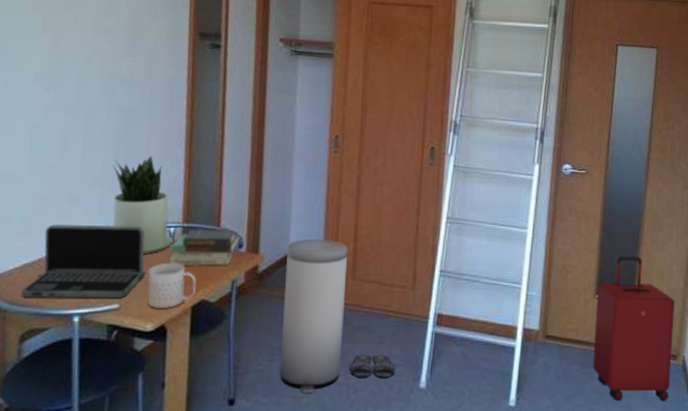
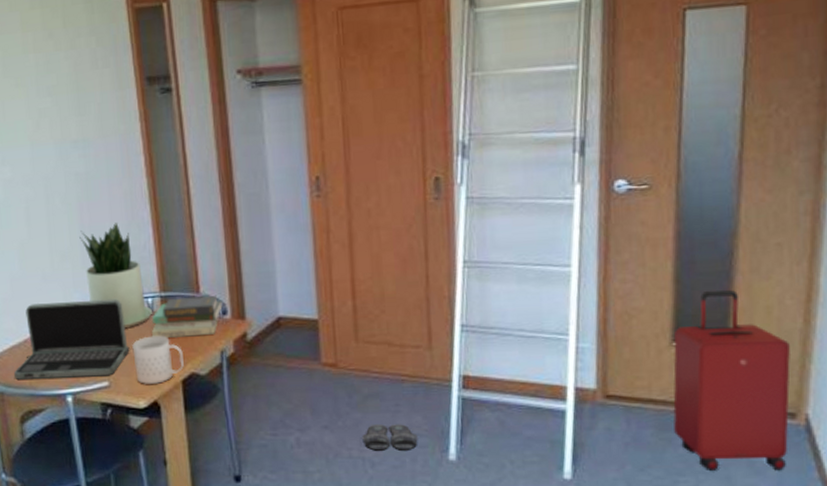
pedal bin: present [279,238,348,393] -> none [276,298,353,469]

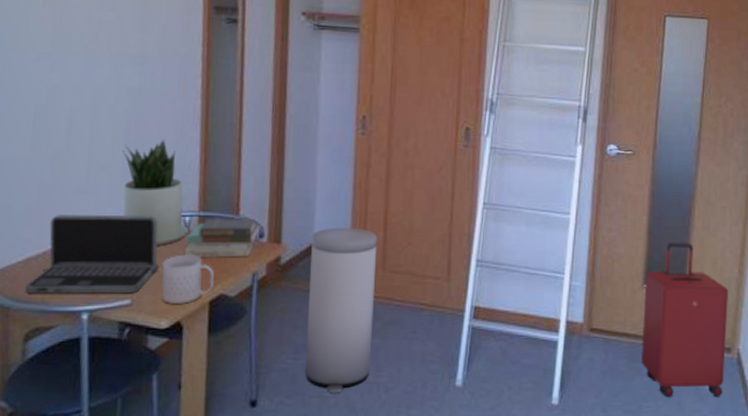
pedal bin: none [276,298,353,469] -> present [304,227,378,393]
slippers: present [362,424,418,451] -> none [379,351,430,376]

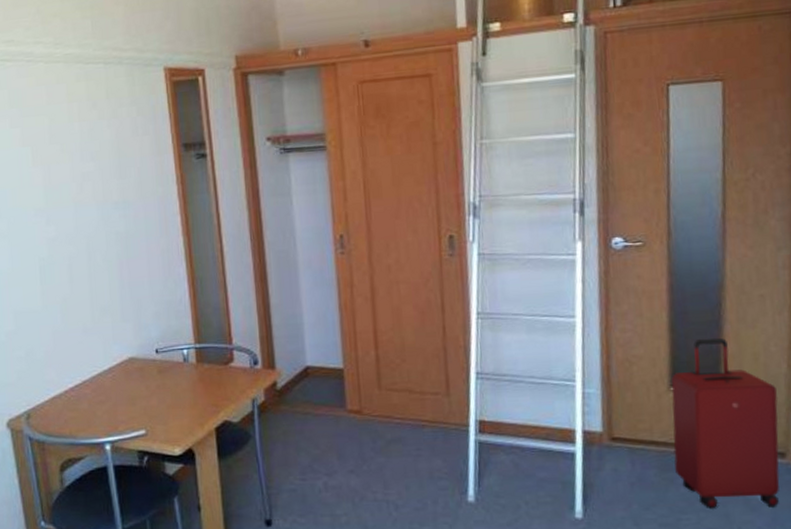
laptop: present [25,215,159,294] -> none [55,351,166,429]
planter: present [122,140,188,245] -> none [119,278,187,378]
mug: present [160,254,214,305] -> none [168,385,217,433]
books: present [184,217,261,259] -> none [186,346,254,388]
pedal bin: present [304,227,378,393] -> none [304,348,378,512]

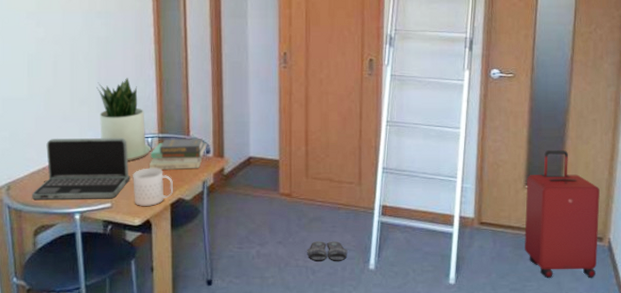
laptop: none [55,351,166,429] -> present [32,138,130,200]
planter: none [119,278,187,378] -> present [96,78,151,160]
mug: none [168,385,217,433] -> present [133,168,173,207]
books: none [186,346,254,388] -> present [149,138,207,171]
slippers: none [386,467,439,494] -> present [307,241,348,261]

